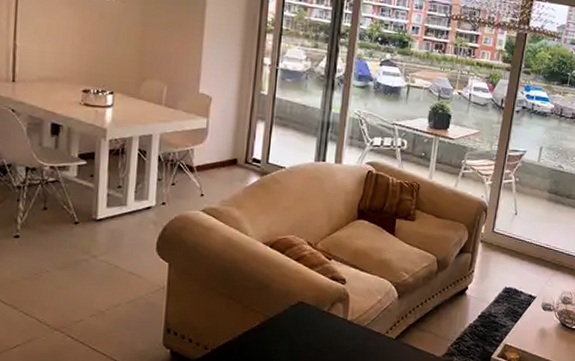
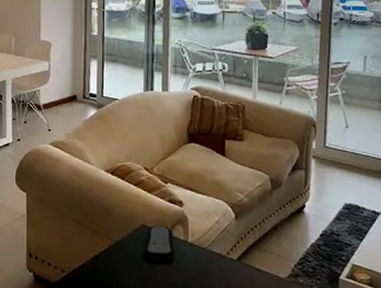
remote control: none [298,303,333,339] -> present [143,226,175,261]

